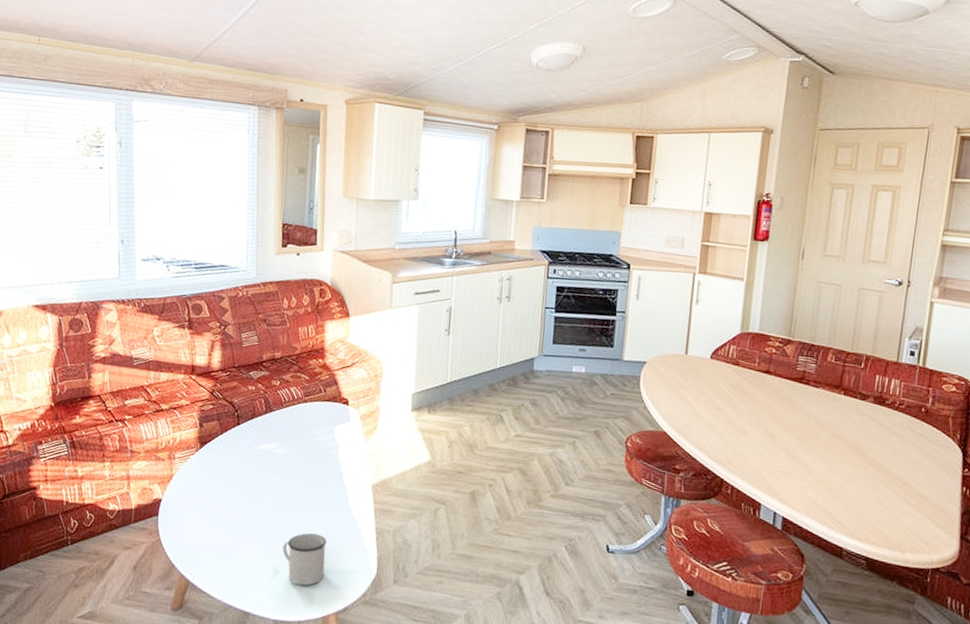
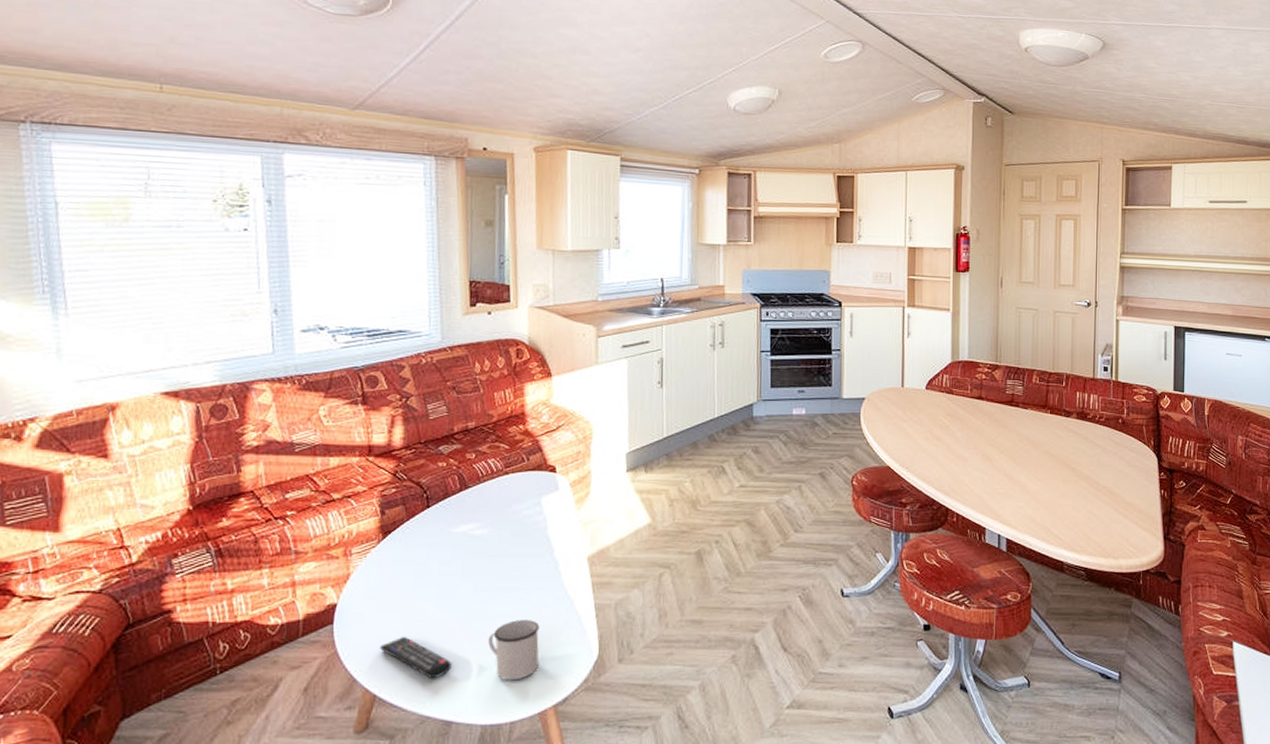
remote control: none [194,534,252,574] -> present [380,636,452,679]

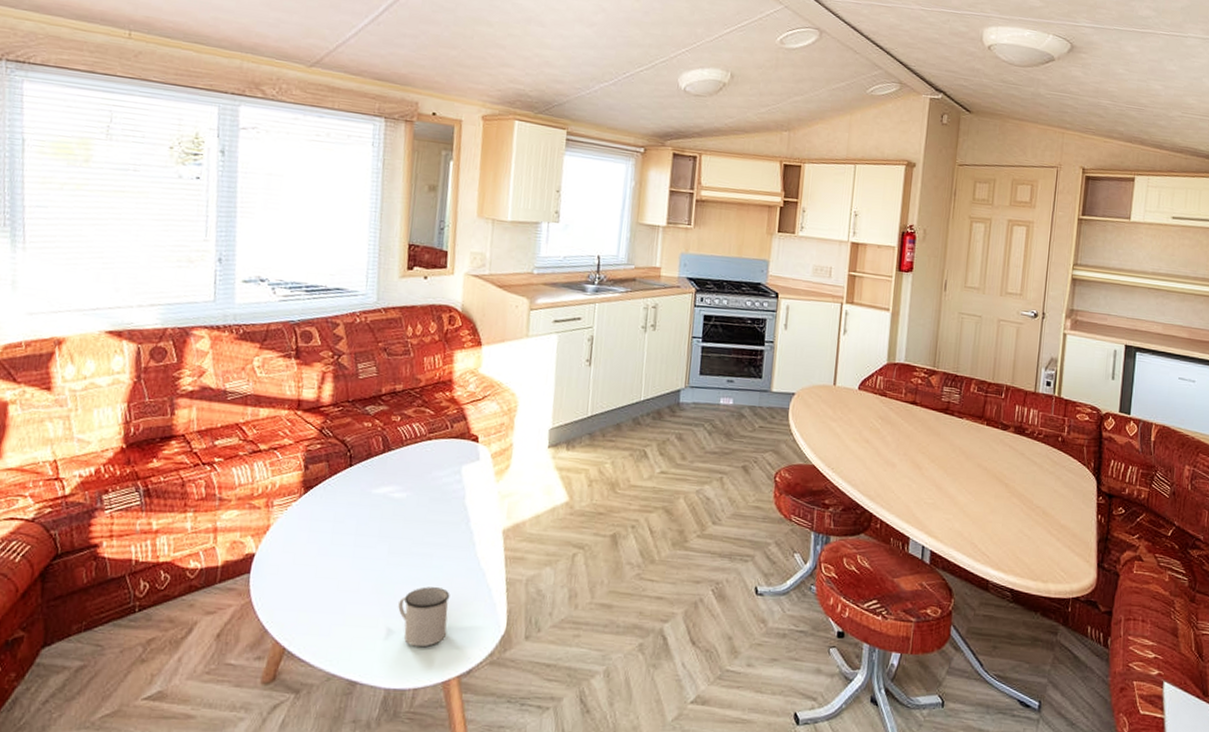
remote control: present [380,636,452,679] -> none [293,592,361,638]

